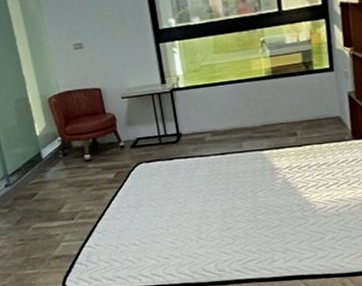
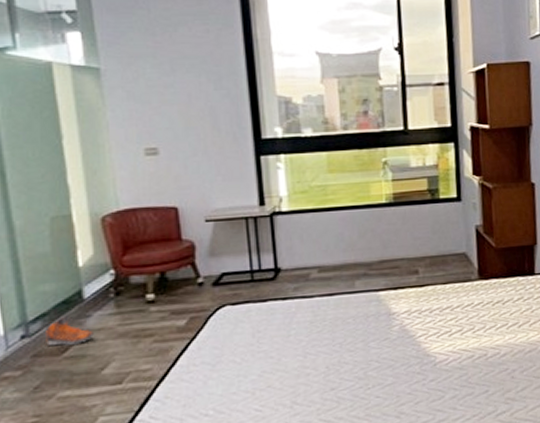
sneaker: none [20,171,52,192] -> present [46,316,94,347]

